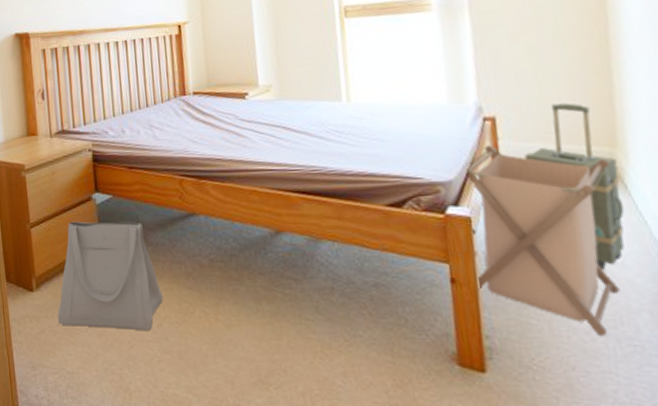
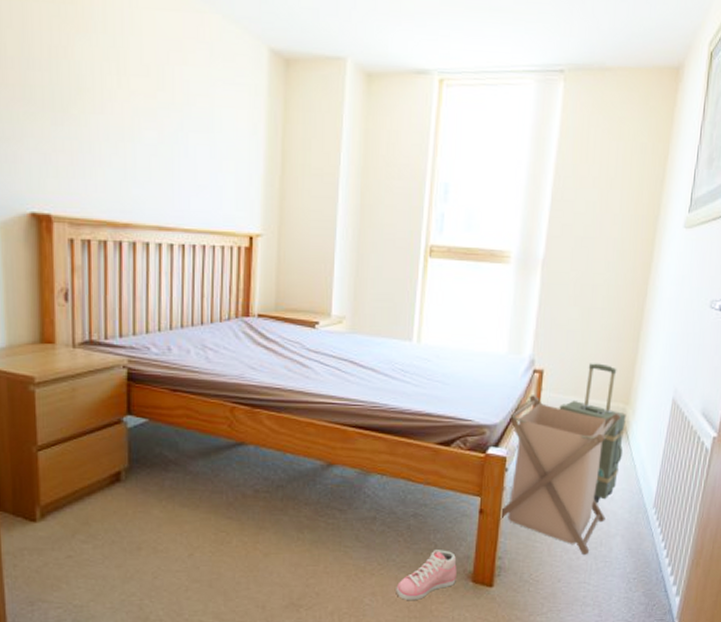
tote bag: present [57,221,164,331] -> none [66,445,198,561]
sneaker: none [368,325,439,384] -> present [396,550,457,600]

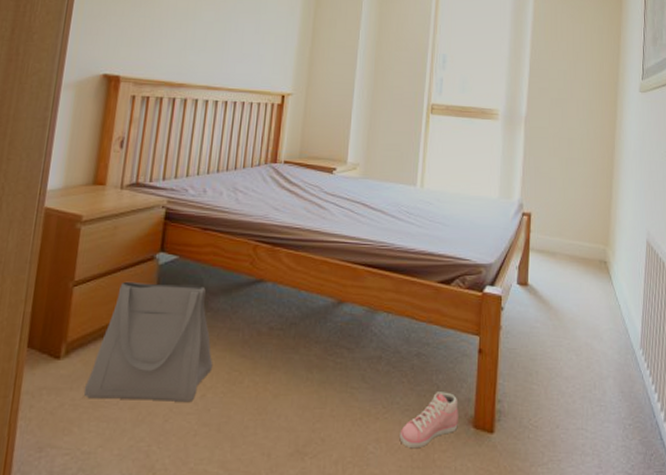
tote bag: none [66,445,198,561] -> present [83,281,213,403]
laundry basket: present [499,395,622,555] -> none [497,236,603,398]
suitcase: present [559,363,626,504] -> none [547,207,607,344]

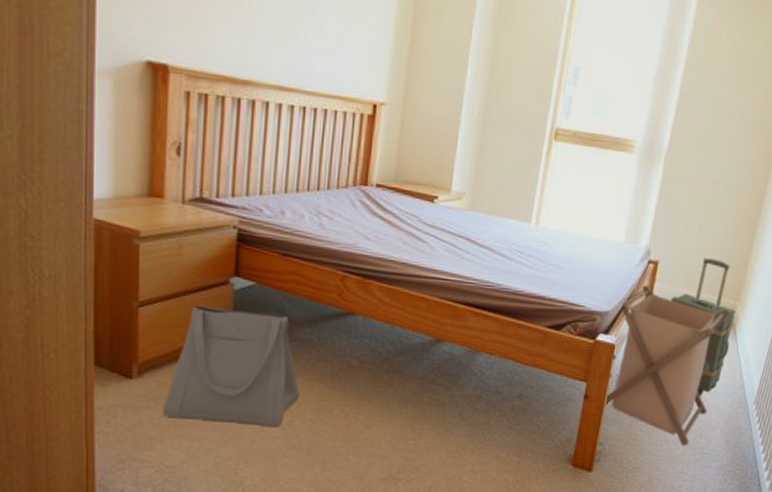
sneaker: present [399,392,458,447] -> none [495,432,558,480]
laundry basket: none [497,236,603,398] -> present [603,285,731,445]
suitcase: none [547,207,607,344] -> present [671,258,736,397]

